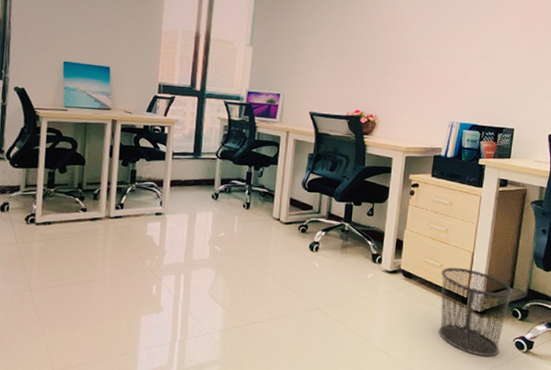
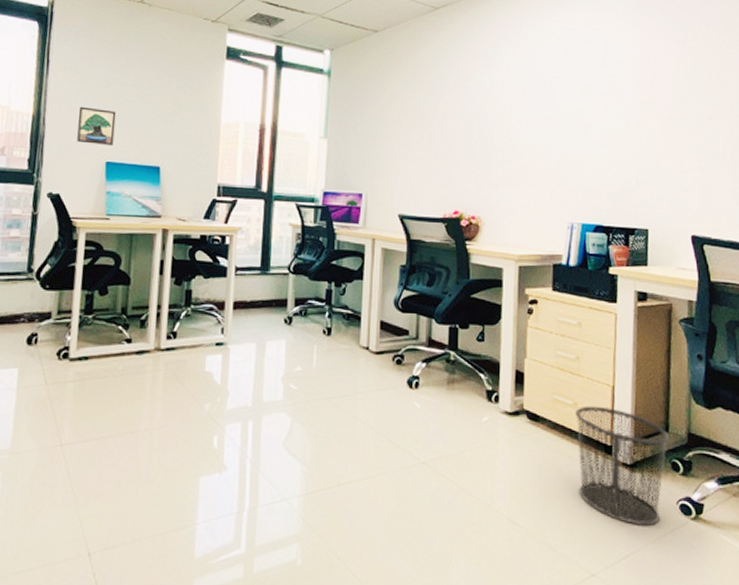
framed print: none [38,13,72,47] -> present [77,106,117,145]

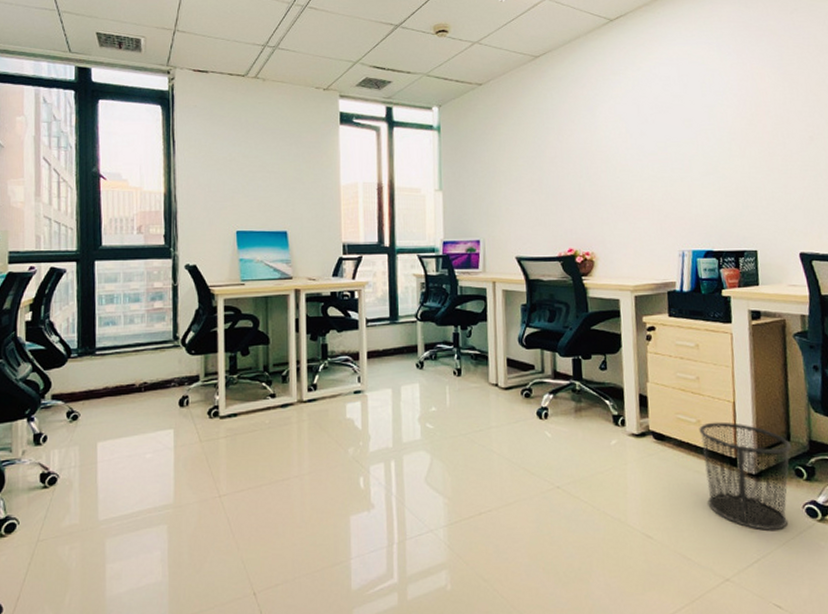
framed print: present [77,106,117,145] -> none [206,181,242,216]

